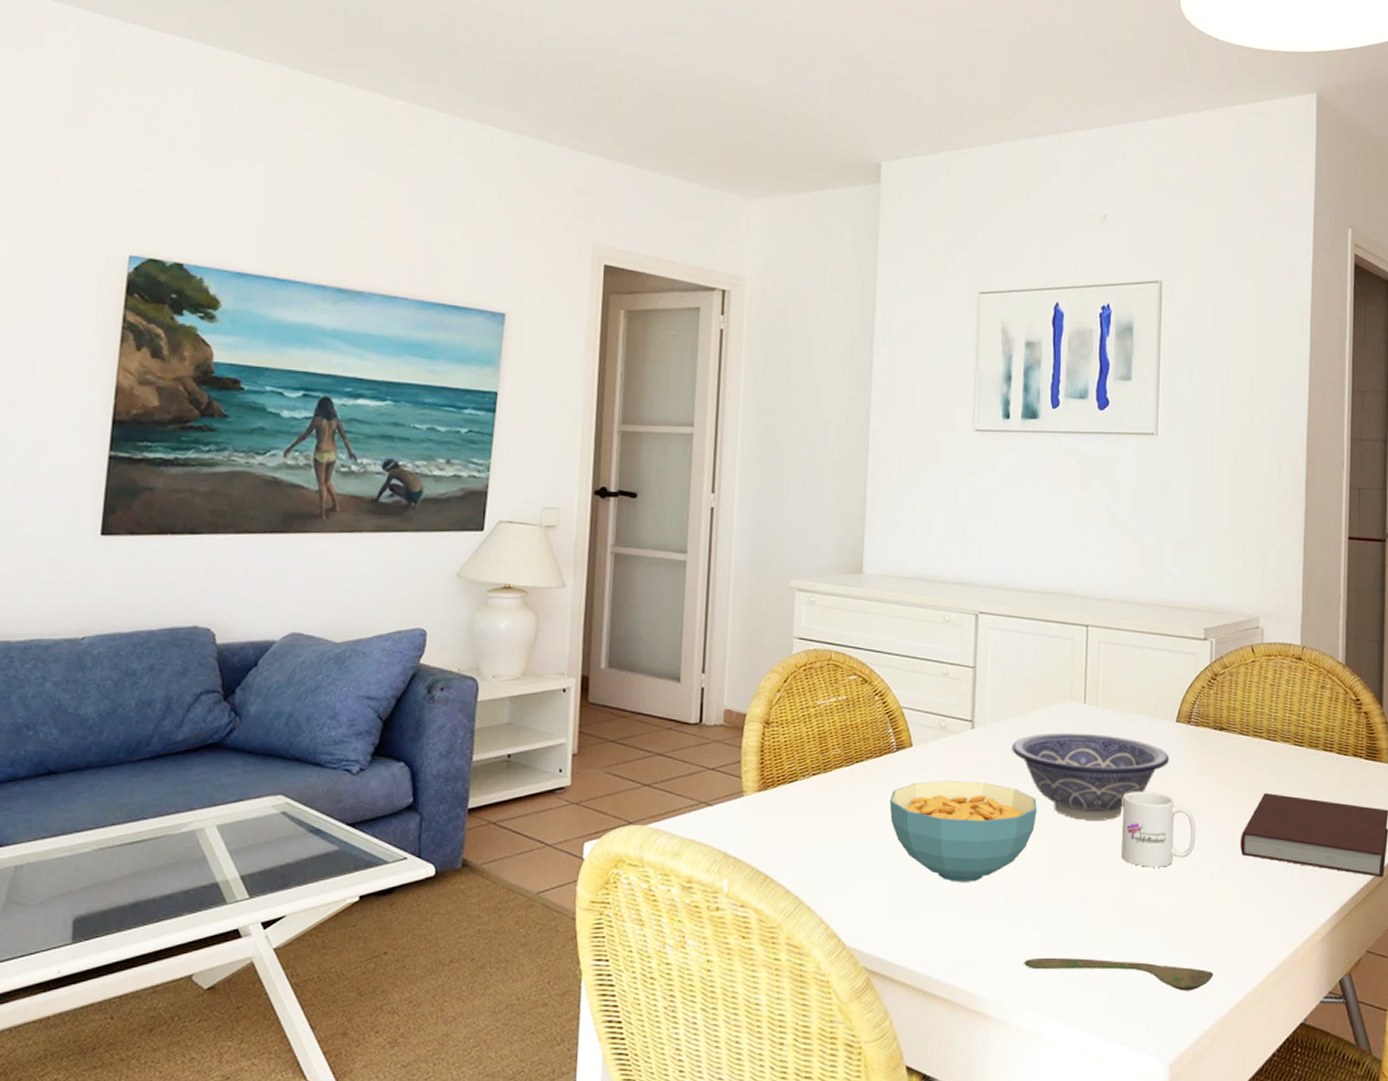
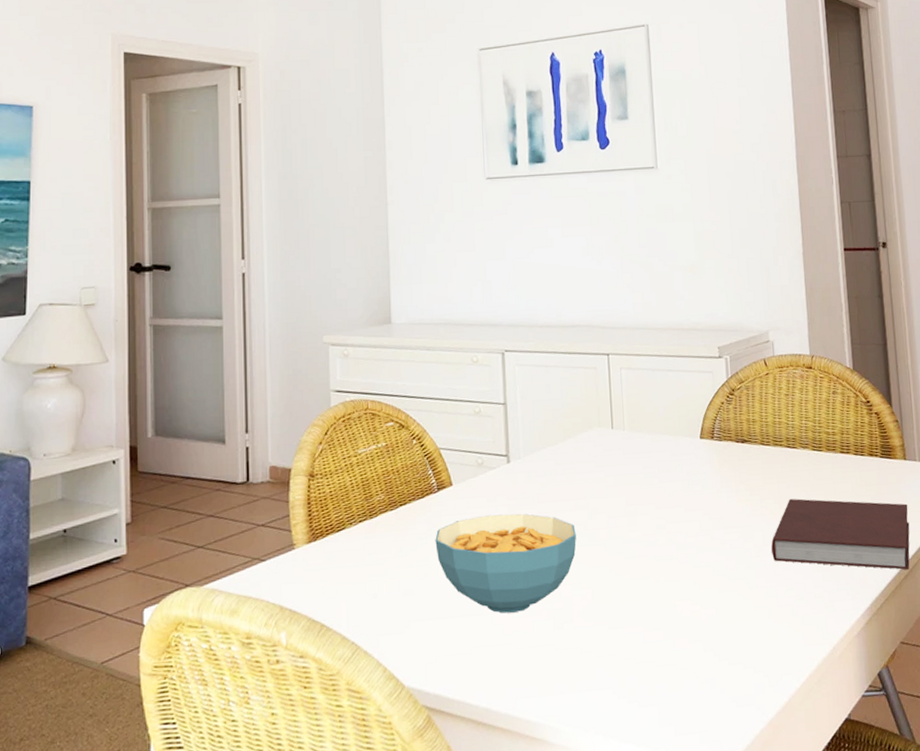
decorative bowl: present [1012,732,1170,820] -> none [547,457,698,541]
spoon: present [1024,957,1214,991] -> none [577,674,759,699]
mug: present [1122,791,1196,867] -> none [657,507,729,582]

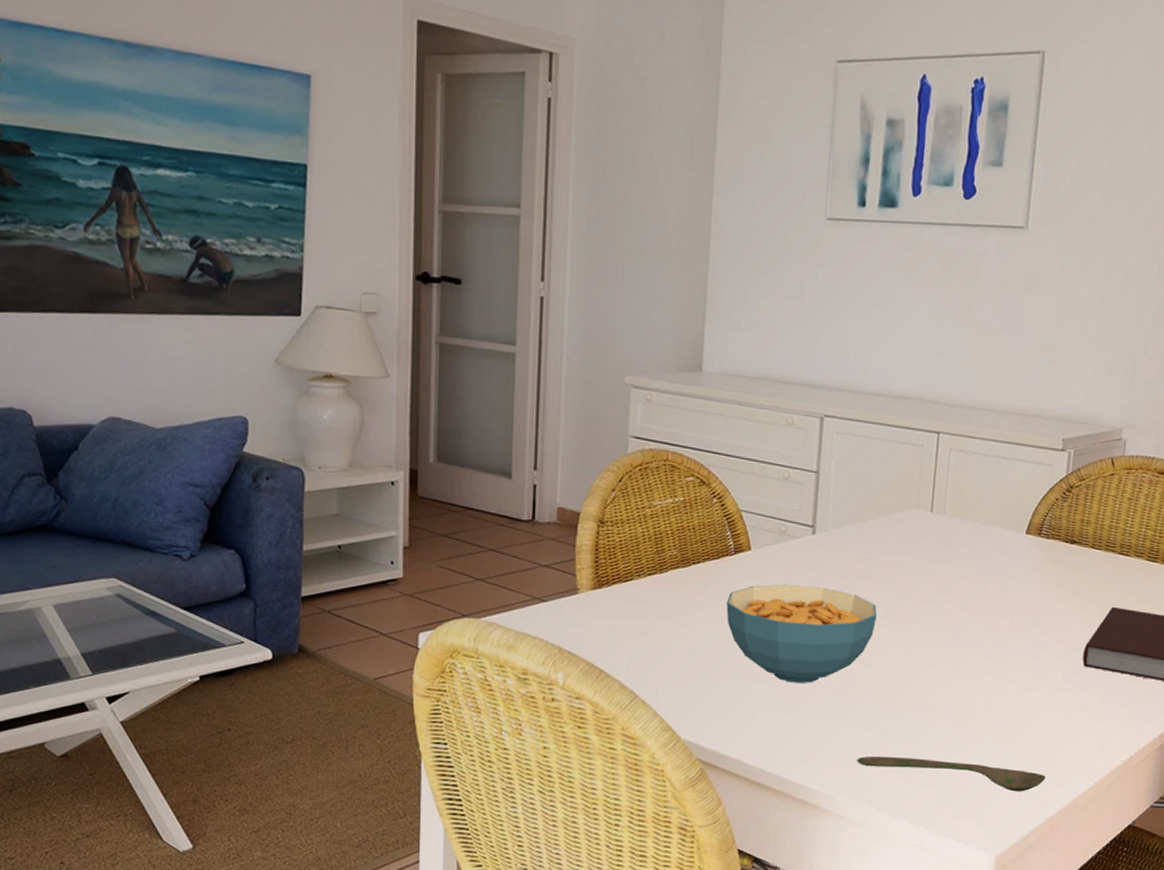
spoon: none [577,674,759,699] -> present [857,756,1046,792]

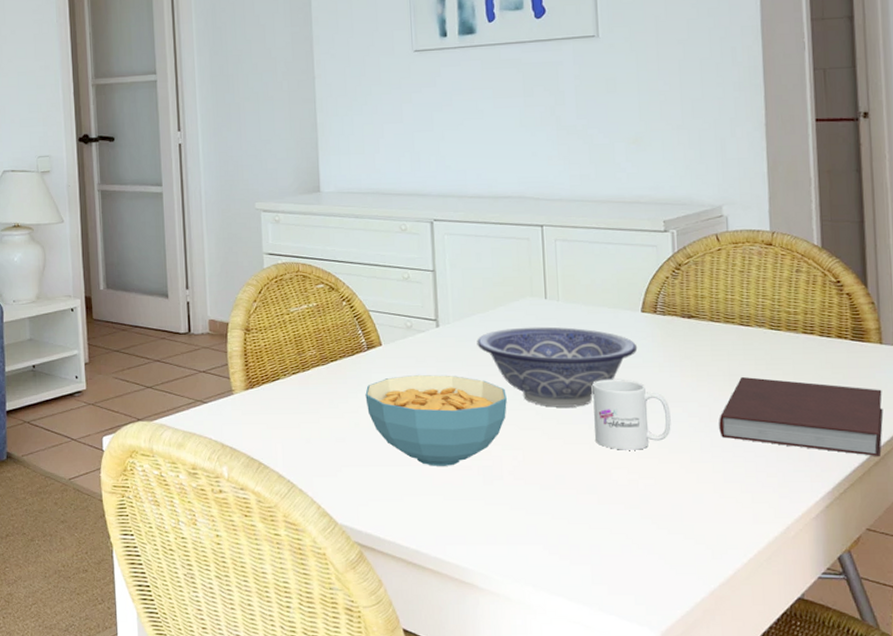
decorative bowl: none [853,540,1017,628] -> present [477,326,638,407]
spoon: present [857,756,1046,792] -> none [507,534,701,566]
mug: none [960,601,1039,675] -> present [592,379,671,450]

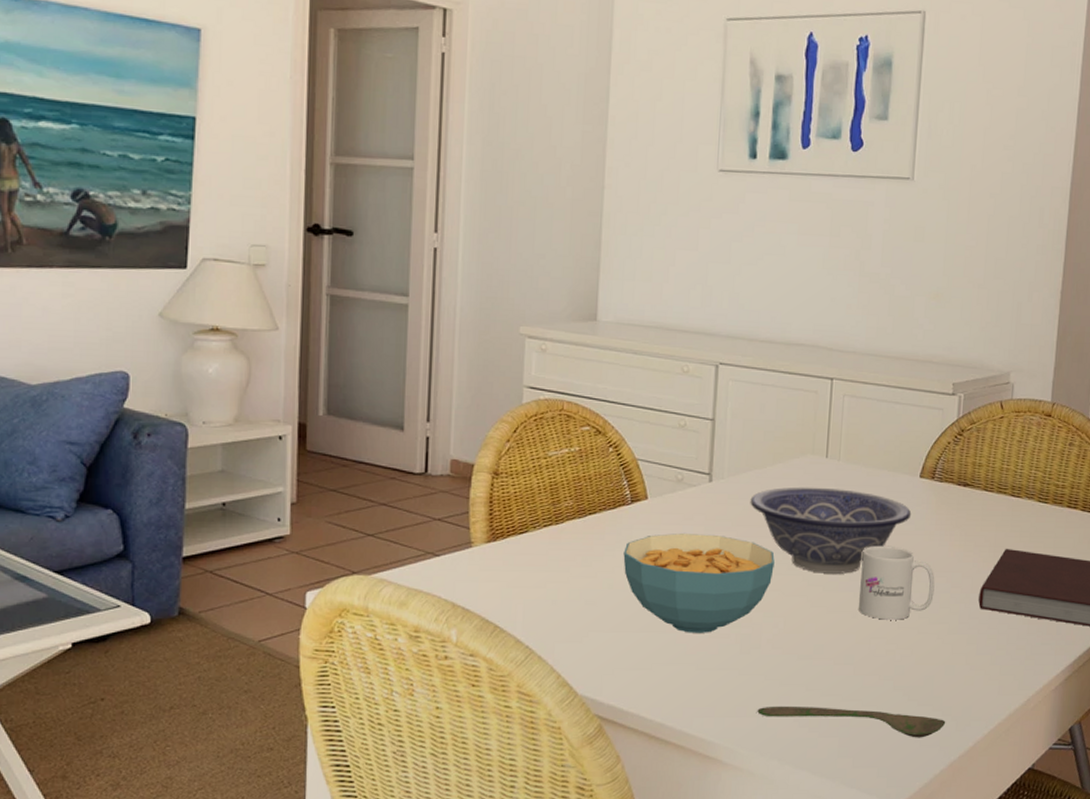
spoon: none [507,534,701,566] -> present [757,706,946,738]

